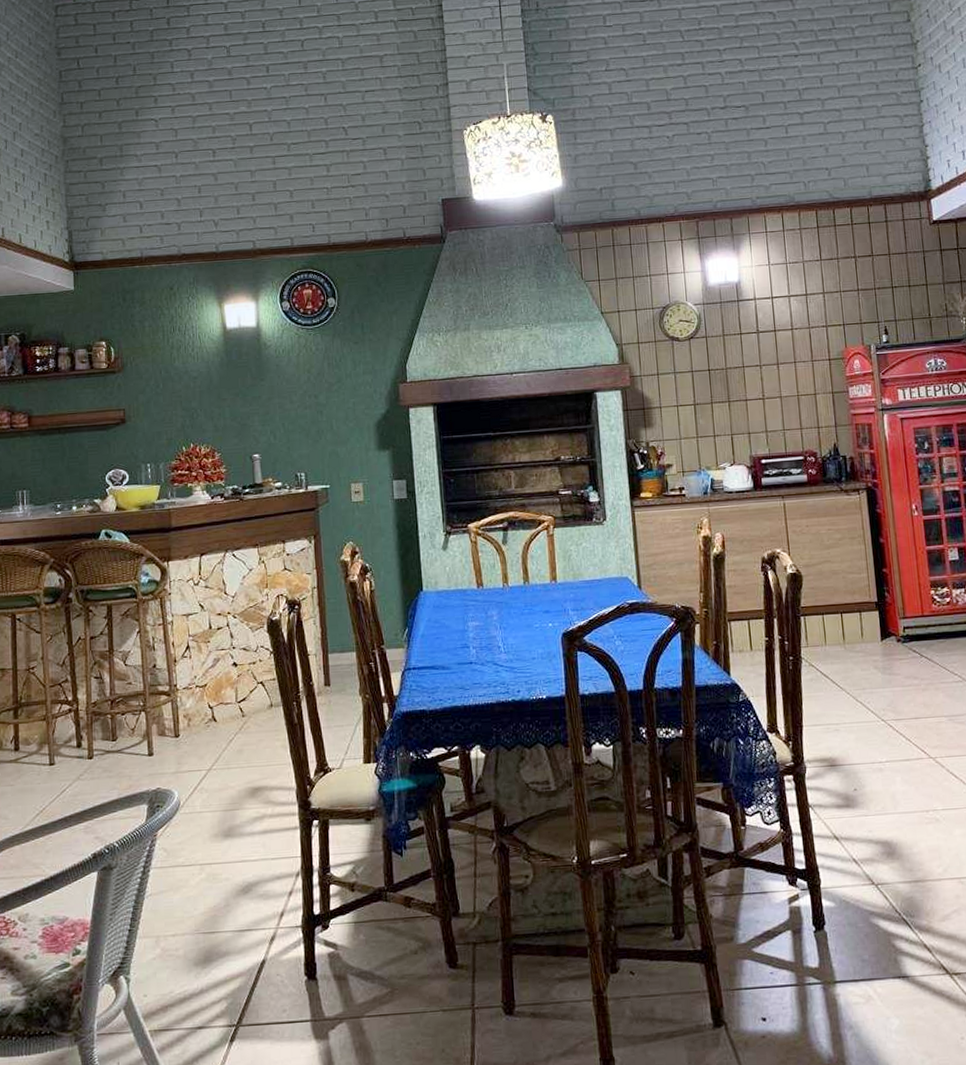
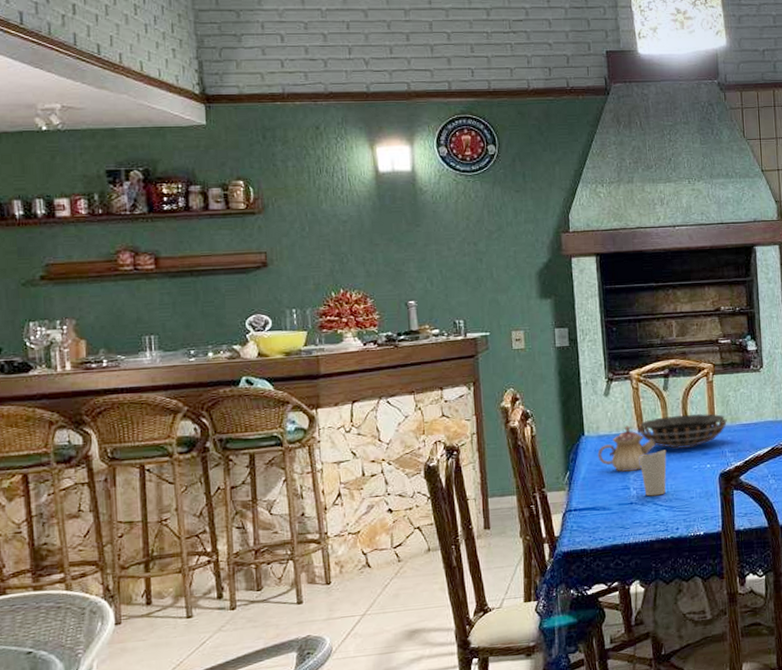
teapot: none [436,581,495,631] -> present [597,425,656,473]
decorative bowl: none [477,568,569,606] -> present [638,413,727,449]
cup: none [478,607,507,656] -> present [639,450,667,496]

